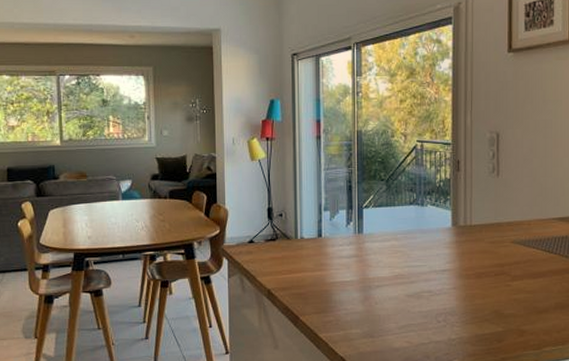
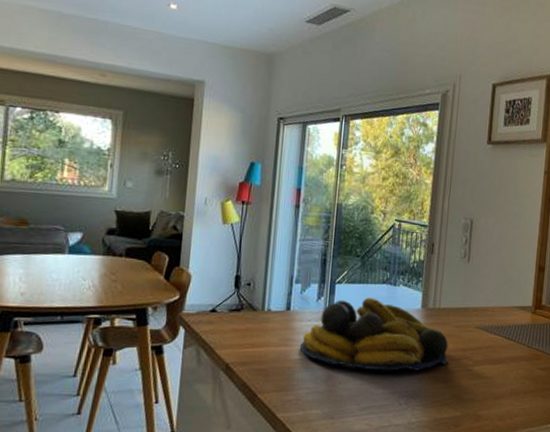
fruit bowl: none [334,219,486,290] -> present [299,297,449,371]

